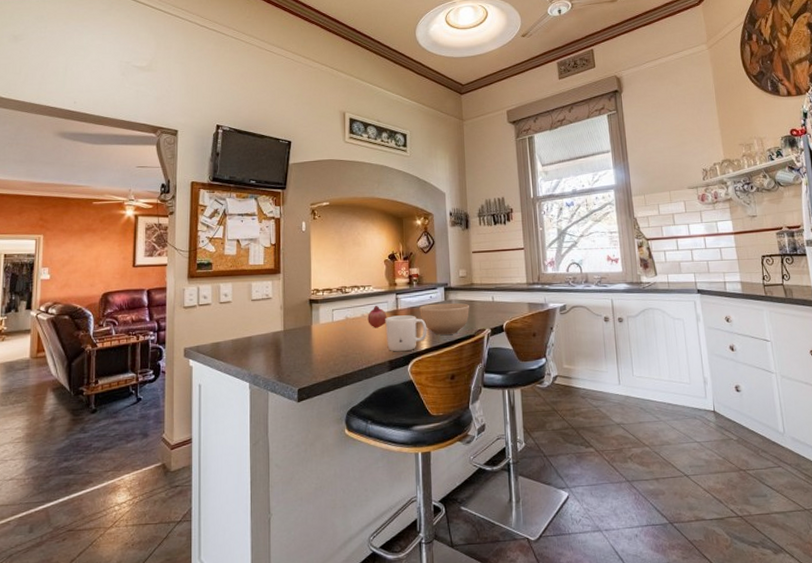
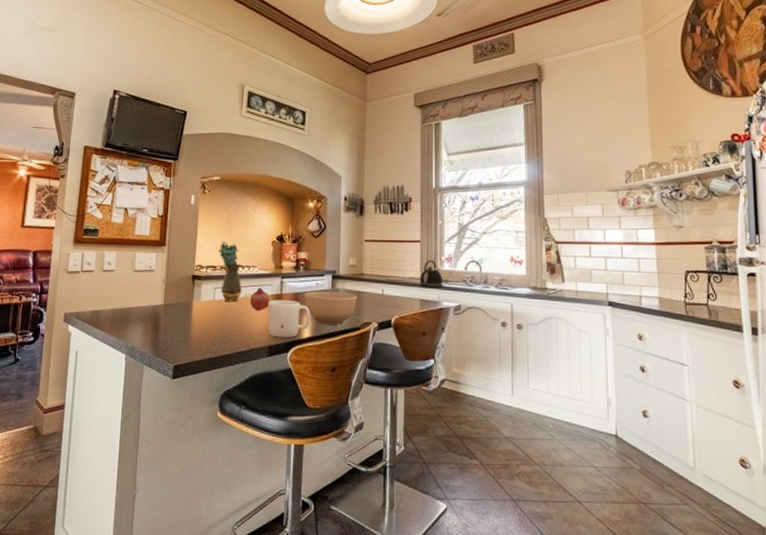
vase: none [332,263,359,323] -> present [218,241,242,302]
kettle: none [526,264,549,291] -> present [420,259,444,288]

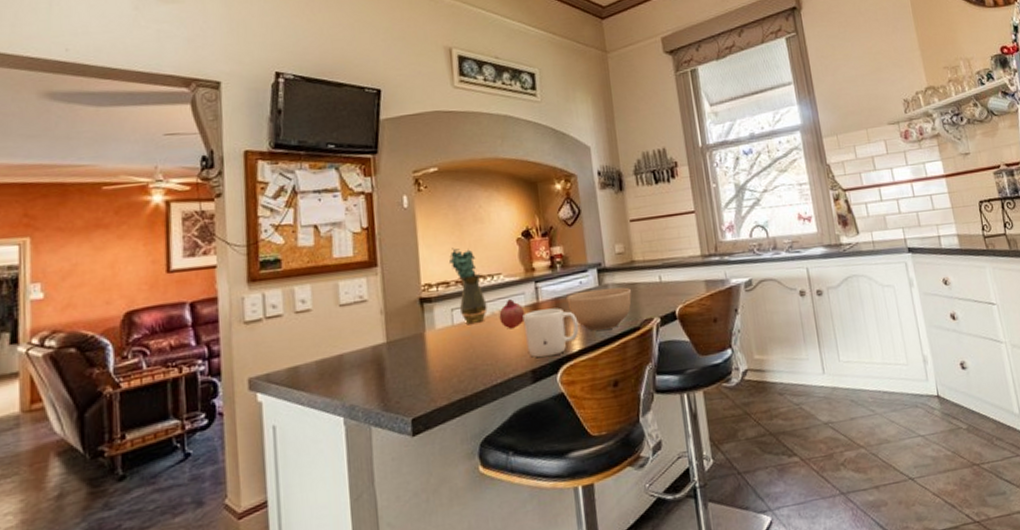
kettle: present [420,259,444,288] -> none [701,231,729,266]

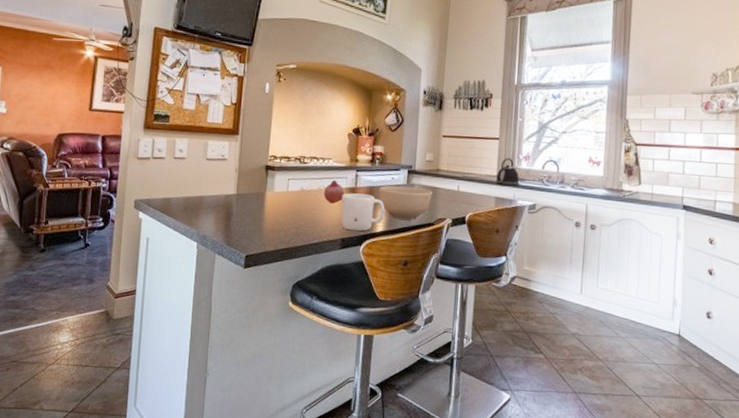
vase: present [448,248,488,325] -> none [292,131,316,194]
kettle: none [701,231,729,266] -> present [496,157,520,186]

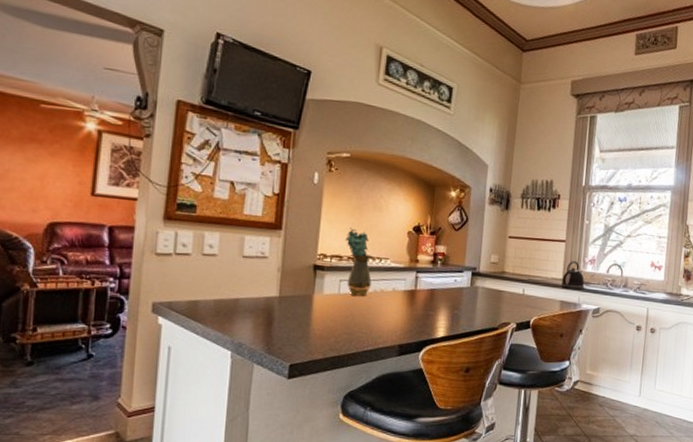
vase: none [292,131,316,194] -> present [345,228,372,297]
fruit: present [323,179,345,204] -> none [380,281,403,308]
mug: present [341,193,385,232] -> none [398,296,447,337]
bowl: present [379,185,433,220] -> none [440,288,498,325]

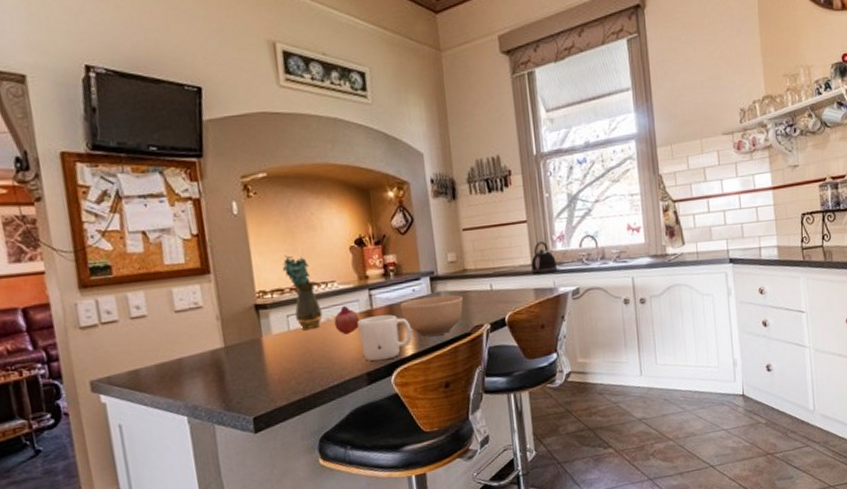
fruit: none [380,281,403,308] -> present [334,305,360,335]
mug: none [398,296,447,337] -> present [357,314,413,362]
bowl: none [440,288,498,325] -> present [400,295,464,337]

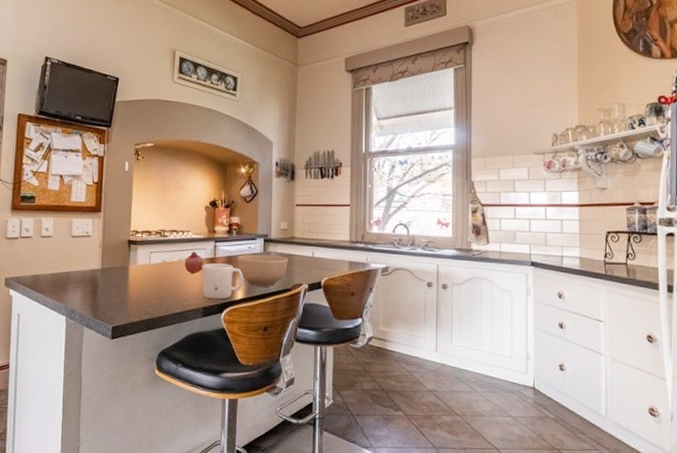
vase: present [282,255,323,330] -> none [152,206,177,266]
kettle: present [531,240,558,274] -> none [349,222,372,250]

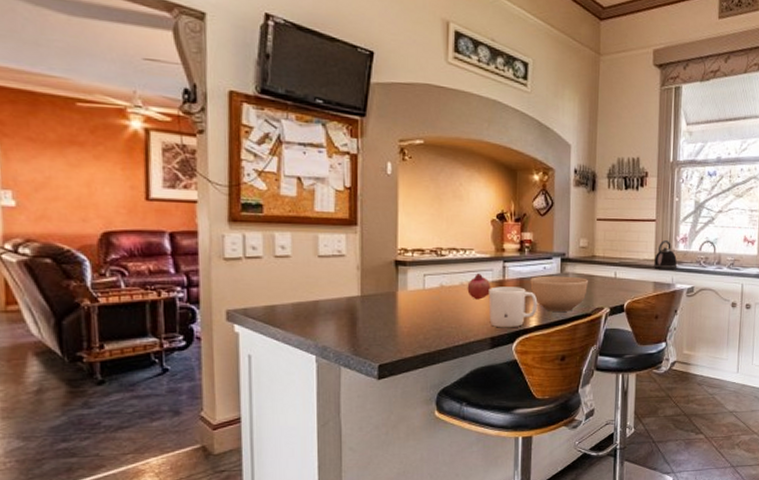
kettle: none [349,222,372,250] -> present [654,239,678,269]

